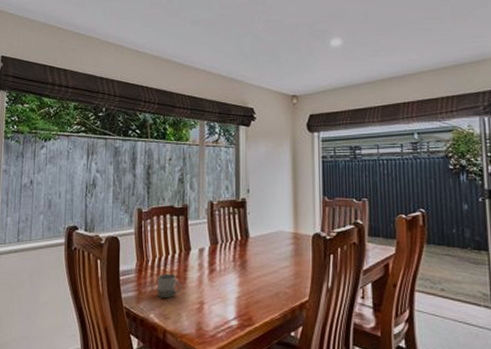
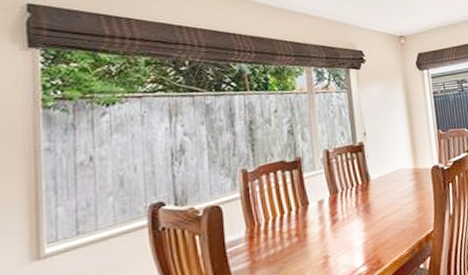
cup: present [158,274,181,298] -> none [273,233,301,262]

